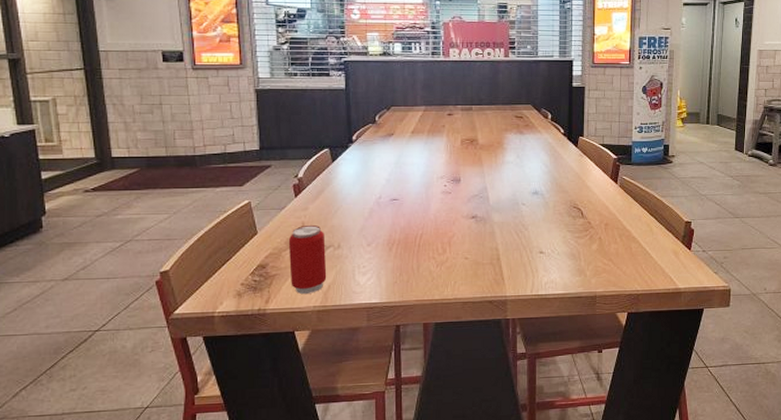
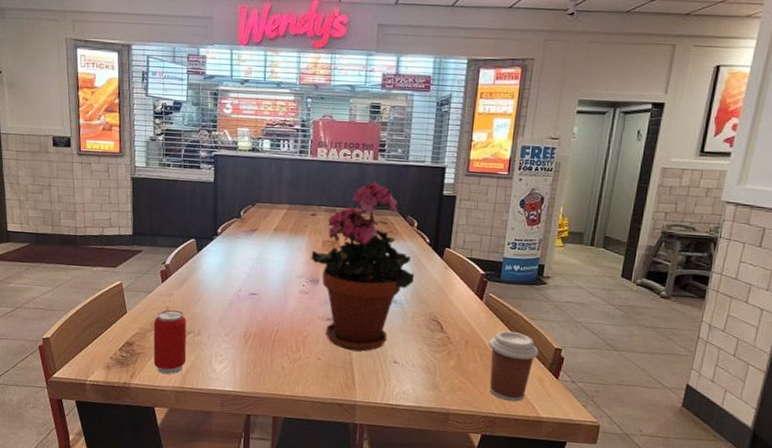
potted plant: none [451,78,552,246] -> present [311,181,414,352]
coffee cup: none [627,209,671,277] -> present [489,330,539,402]

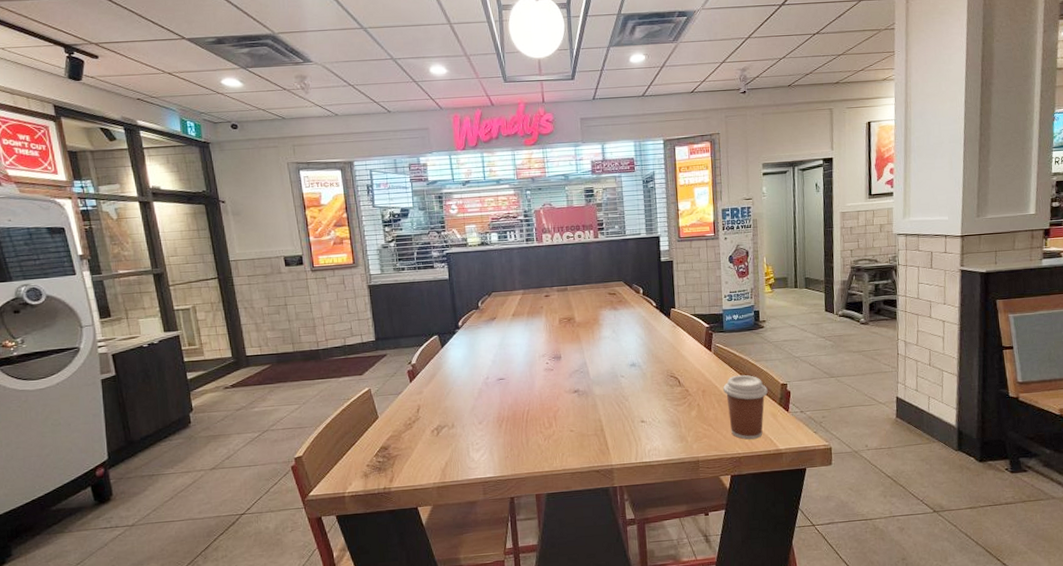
beverage can: present [153,310,187,375] -> none [406,407,444,473]
potted plant: present [311,181,414,352] -> none [550,257,647,418]

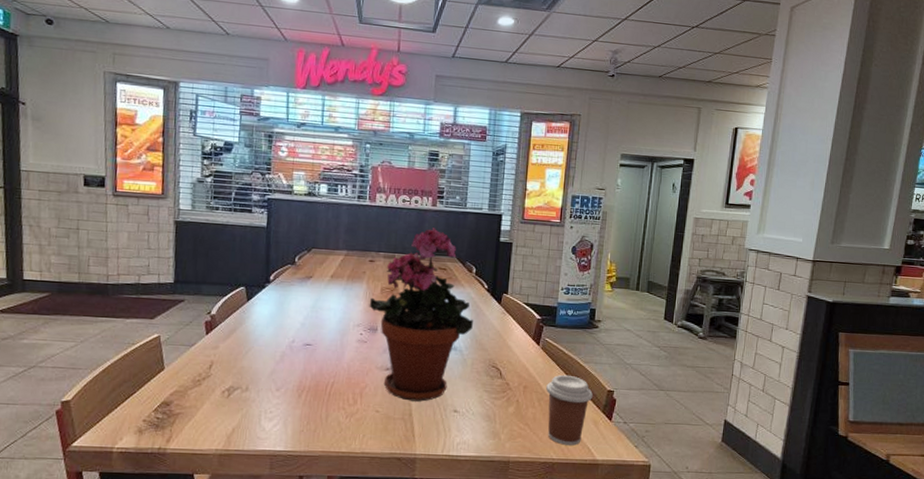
potted plant: none [550,257,647,418] -> present [369,228,473,402]

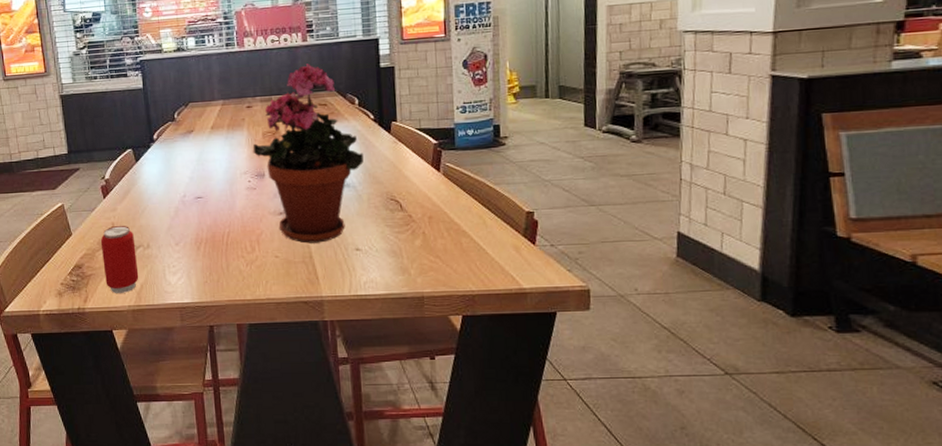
beverage can: none [194,364,234,437] -> present [100,225,139,294]
coffee cup: present [546,374,593,446] -> none [454,199,509,275]

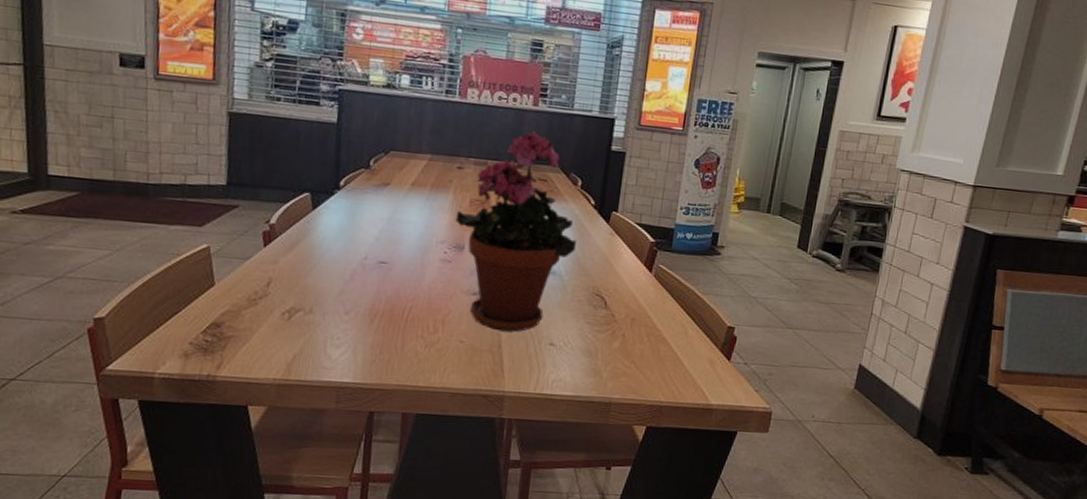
beverage can: present [100,225,139,294] -> none [248,281,295,364]

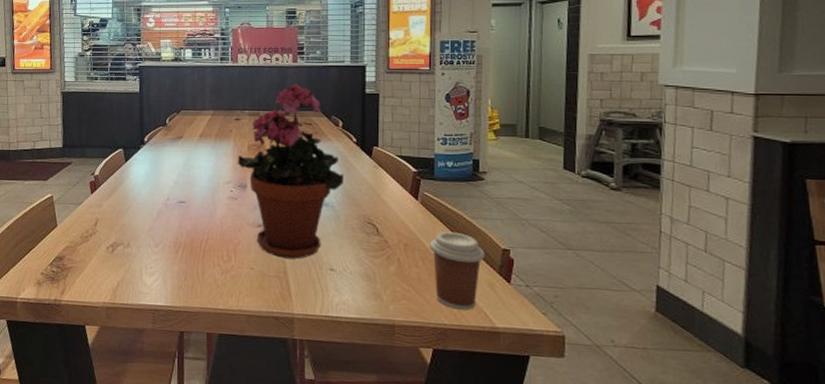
coffee cup: none [657,306,711,388] -> present [430,231,485,310]

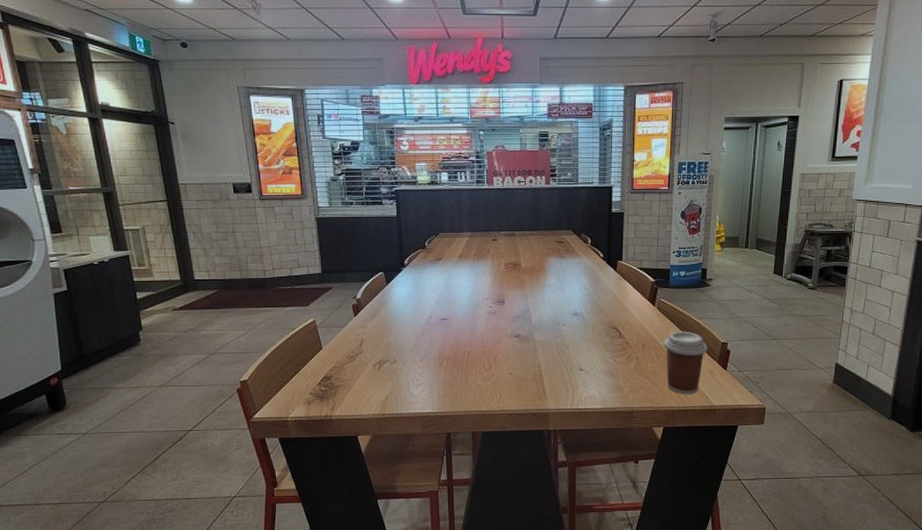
potted plant: present [237,83,343,259] -> none [495,204,592,363]

